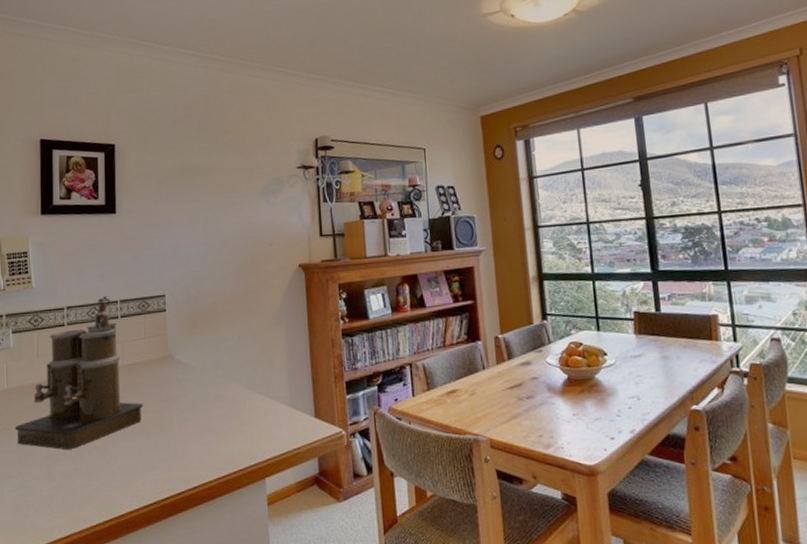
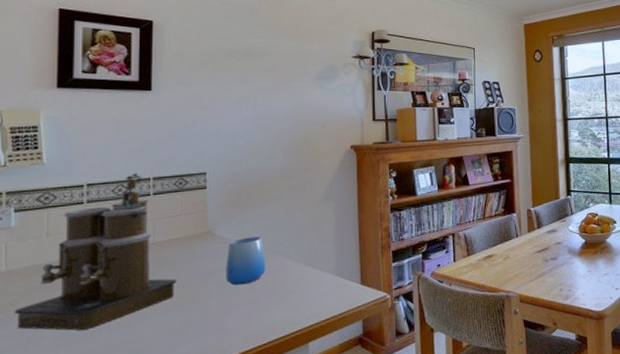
cup: none [185,362,222,412] -> present [226,236,266,286]

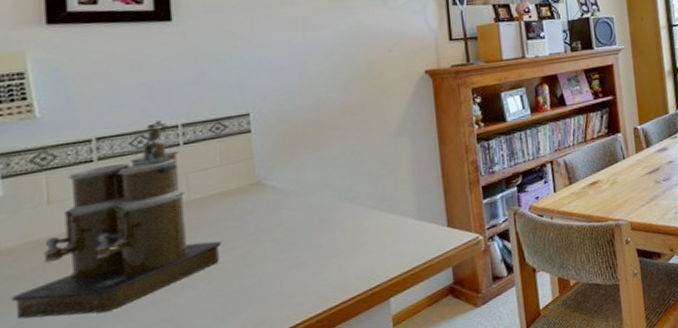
cup: present [226,236,266,286] -> none [282,182,332,242]

